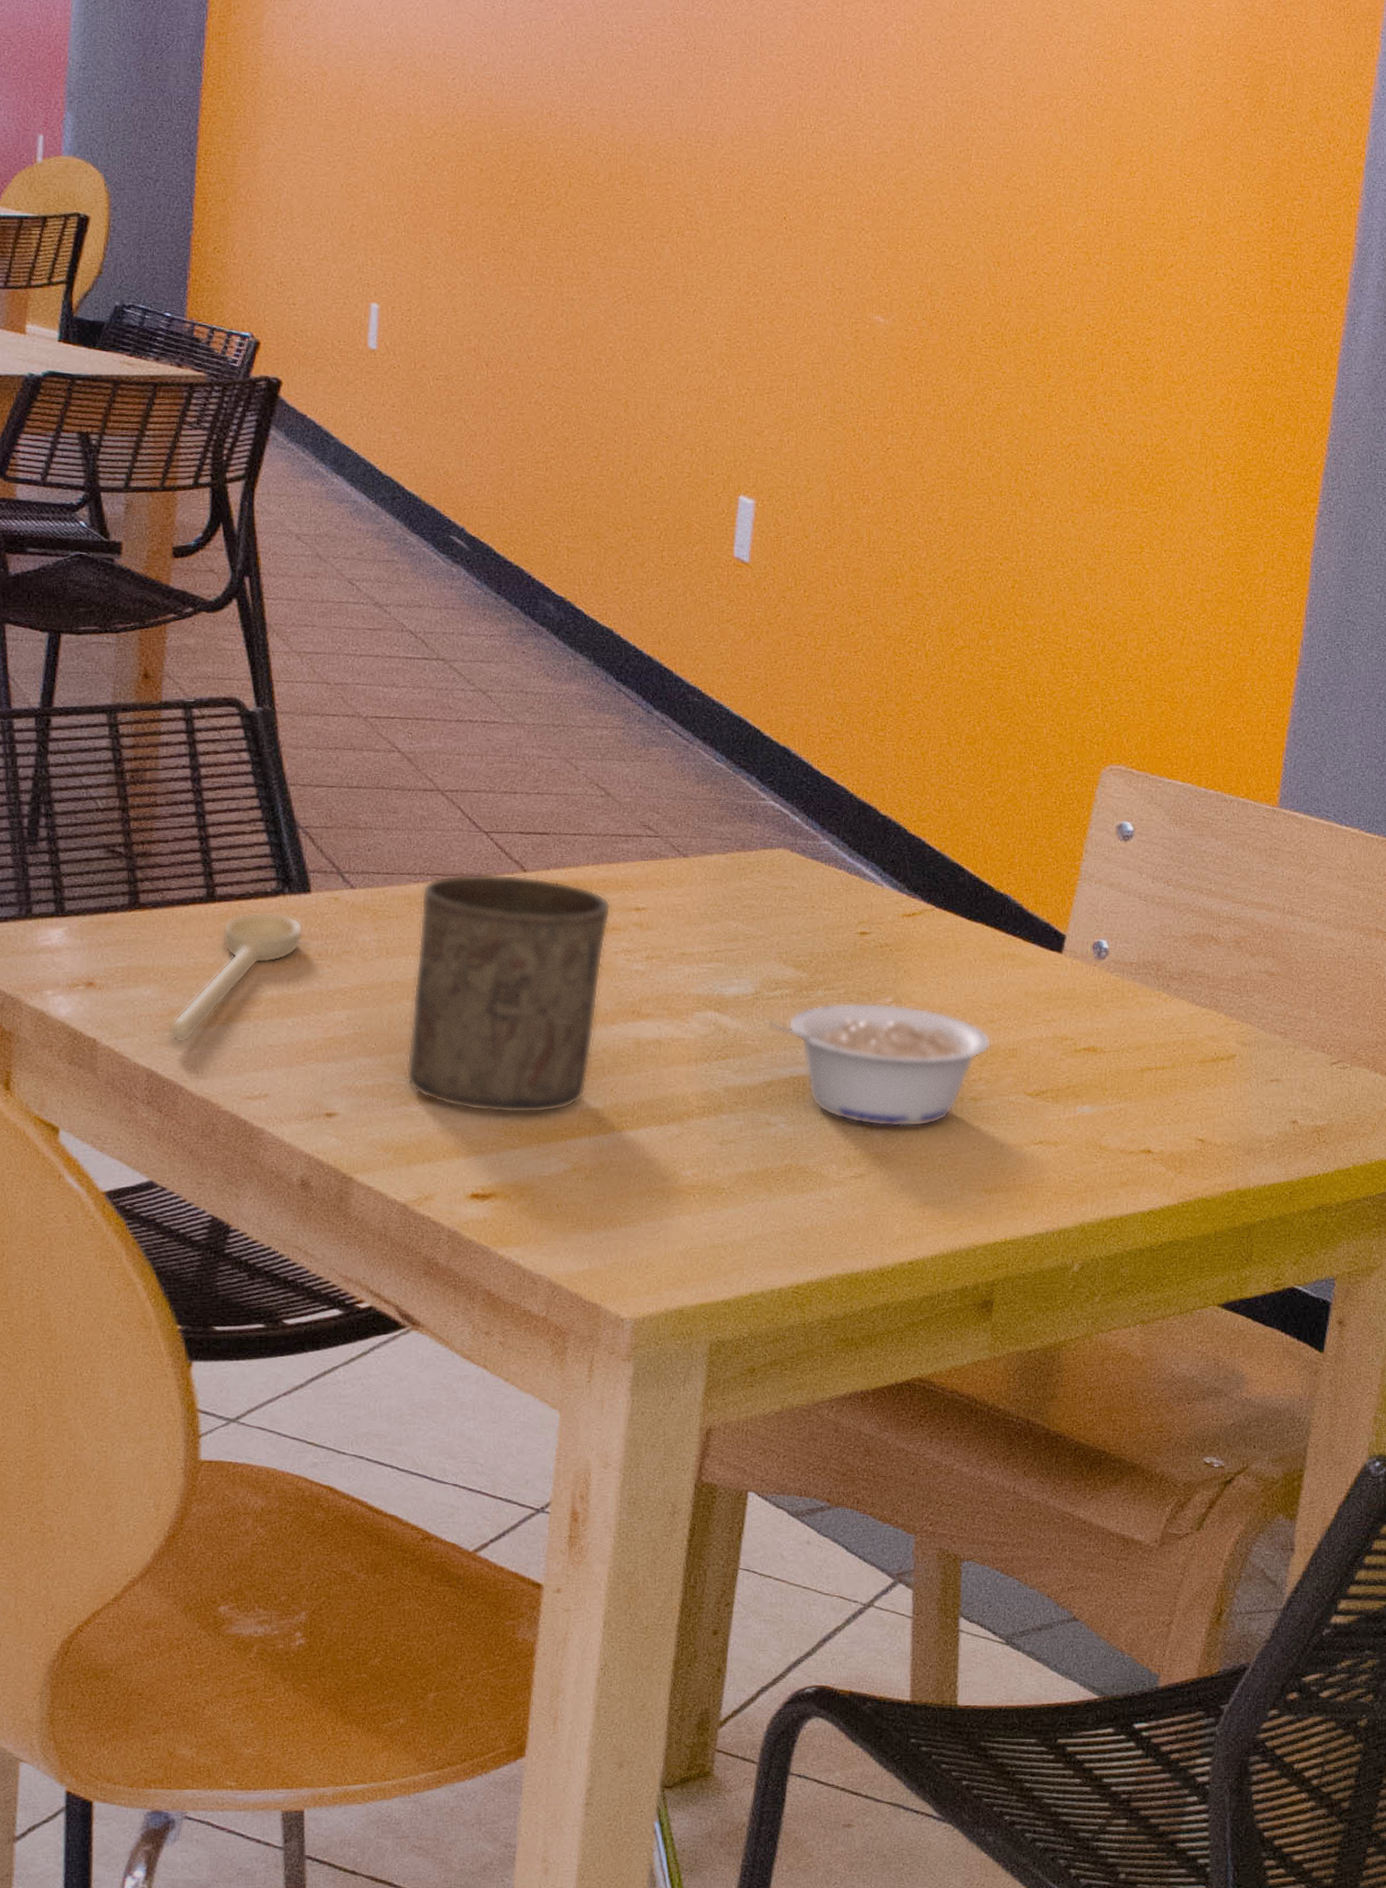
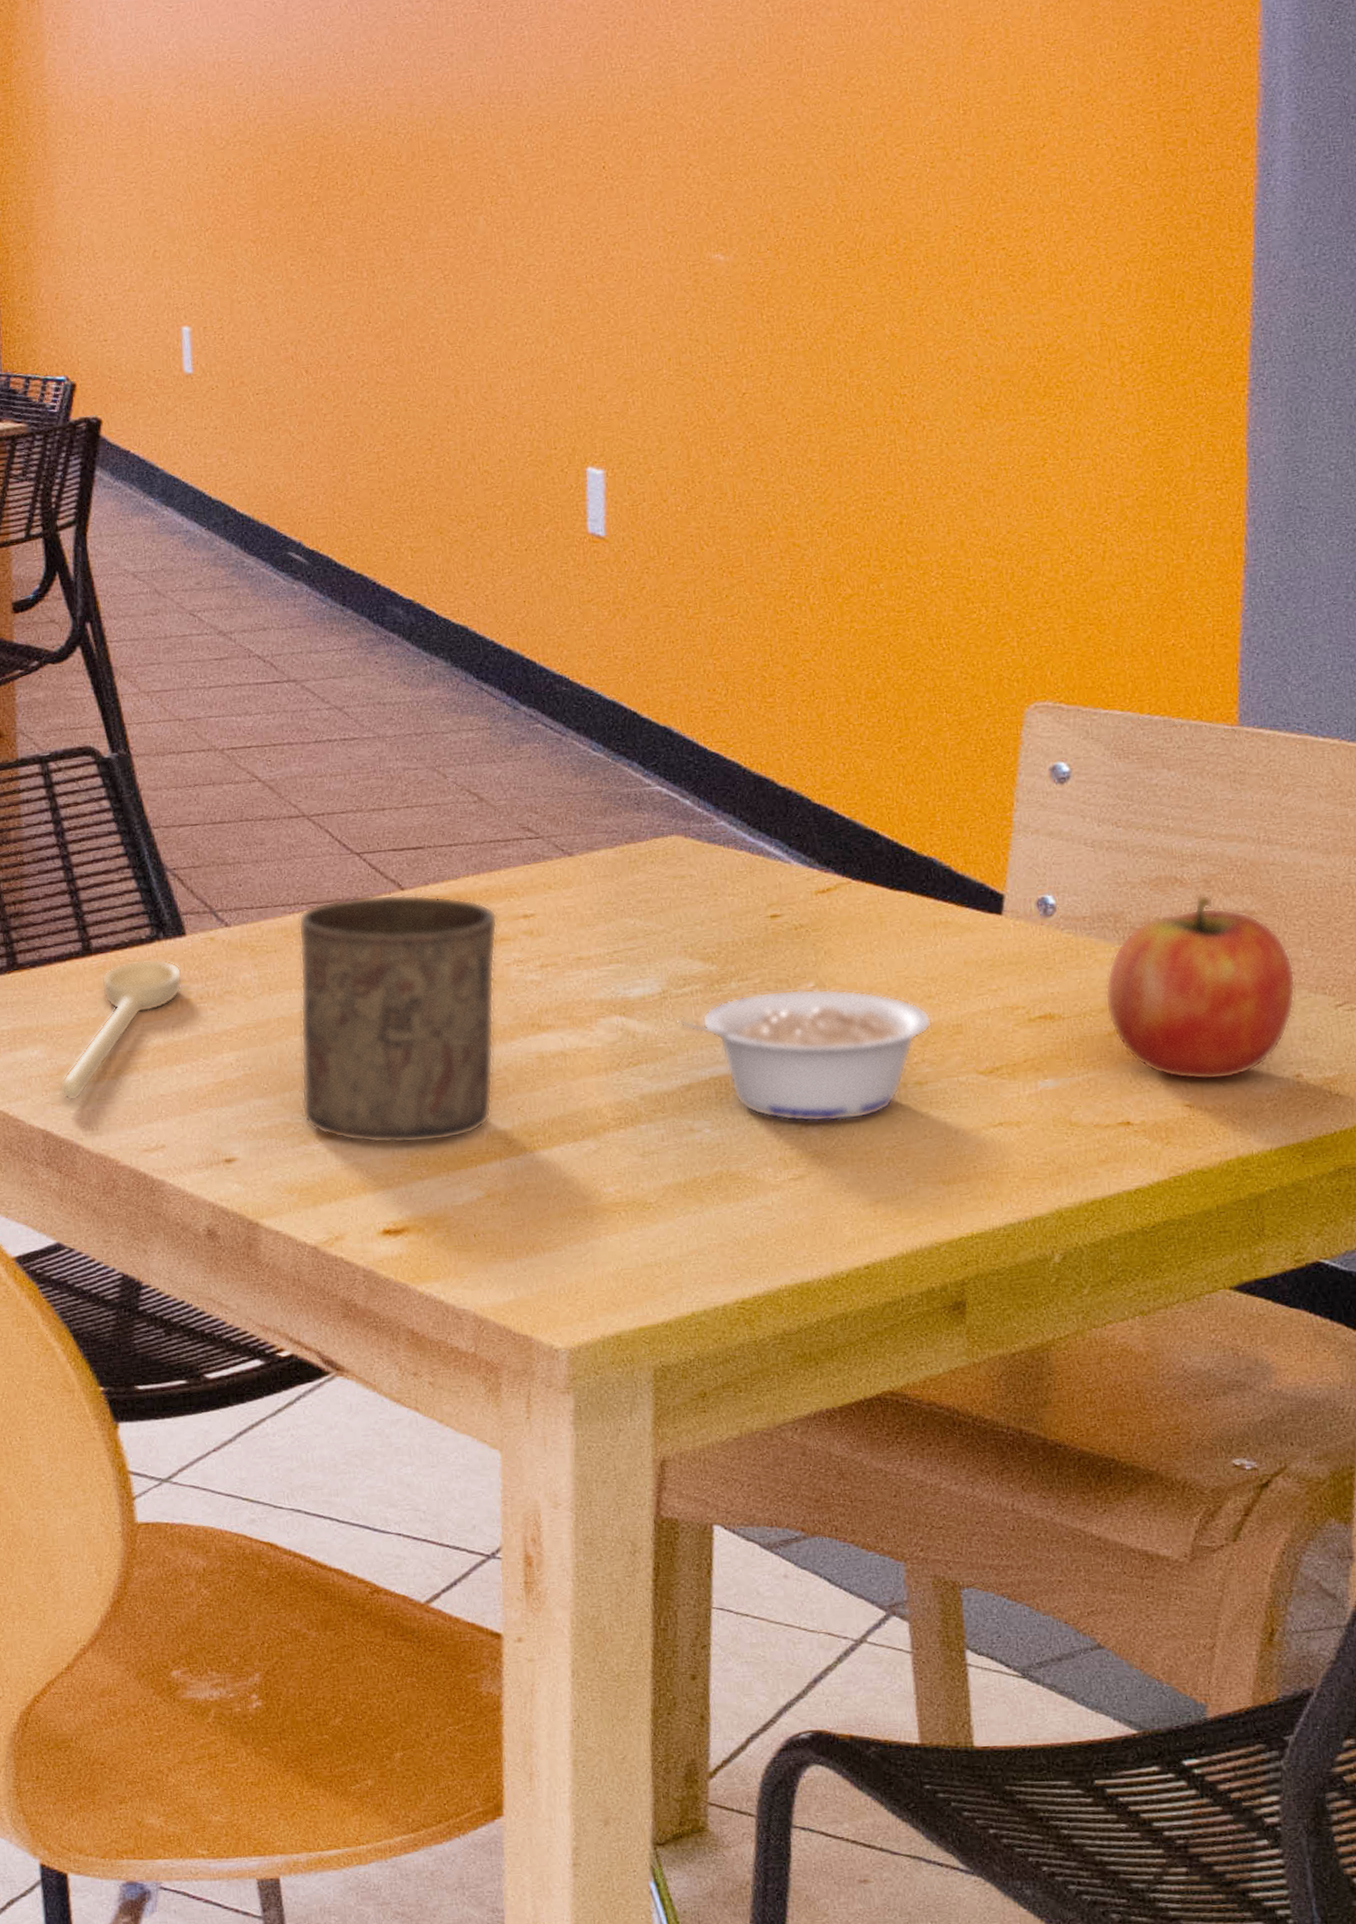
fruit: none [1141,954,1301,1119] -> present [1104,894,1296,1081]

